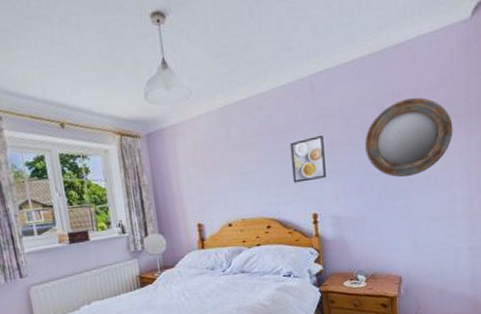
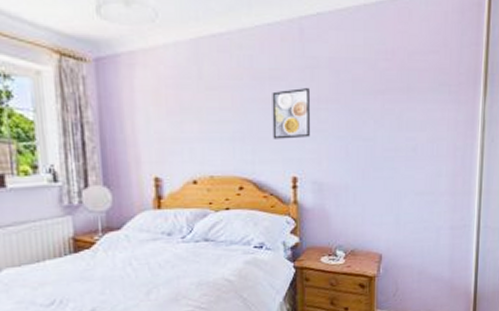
home mirror: present [365,97,453,178] -> none [354,59,443,146]

